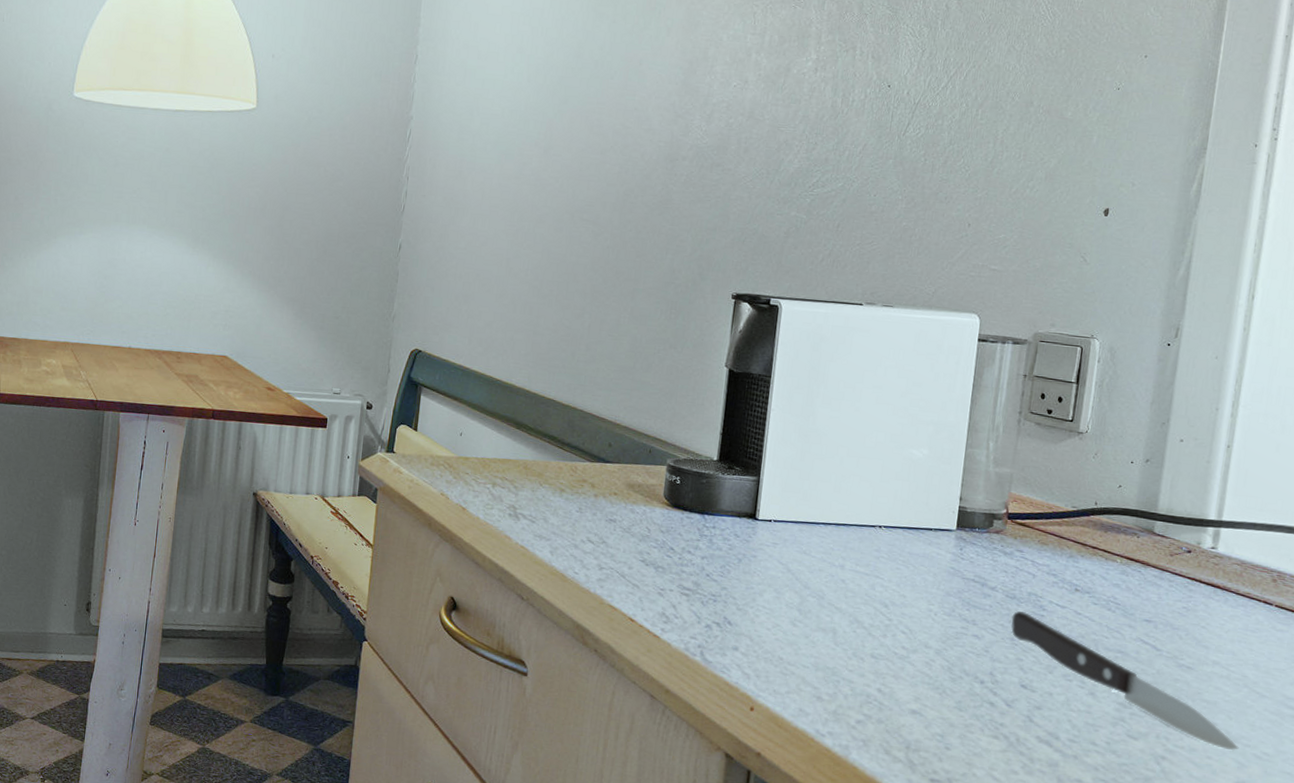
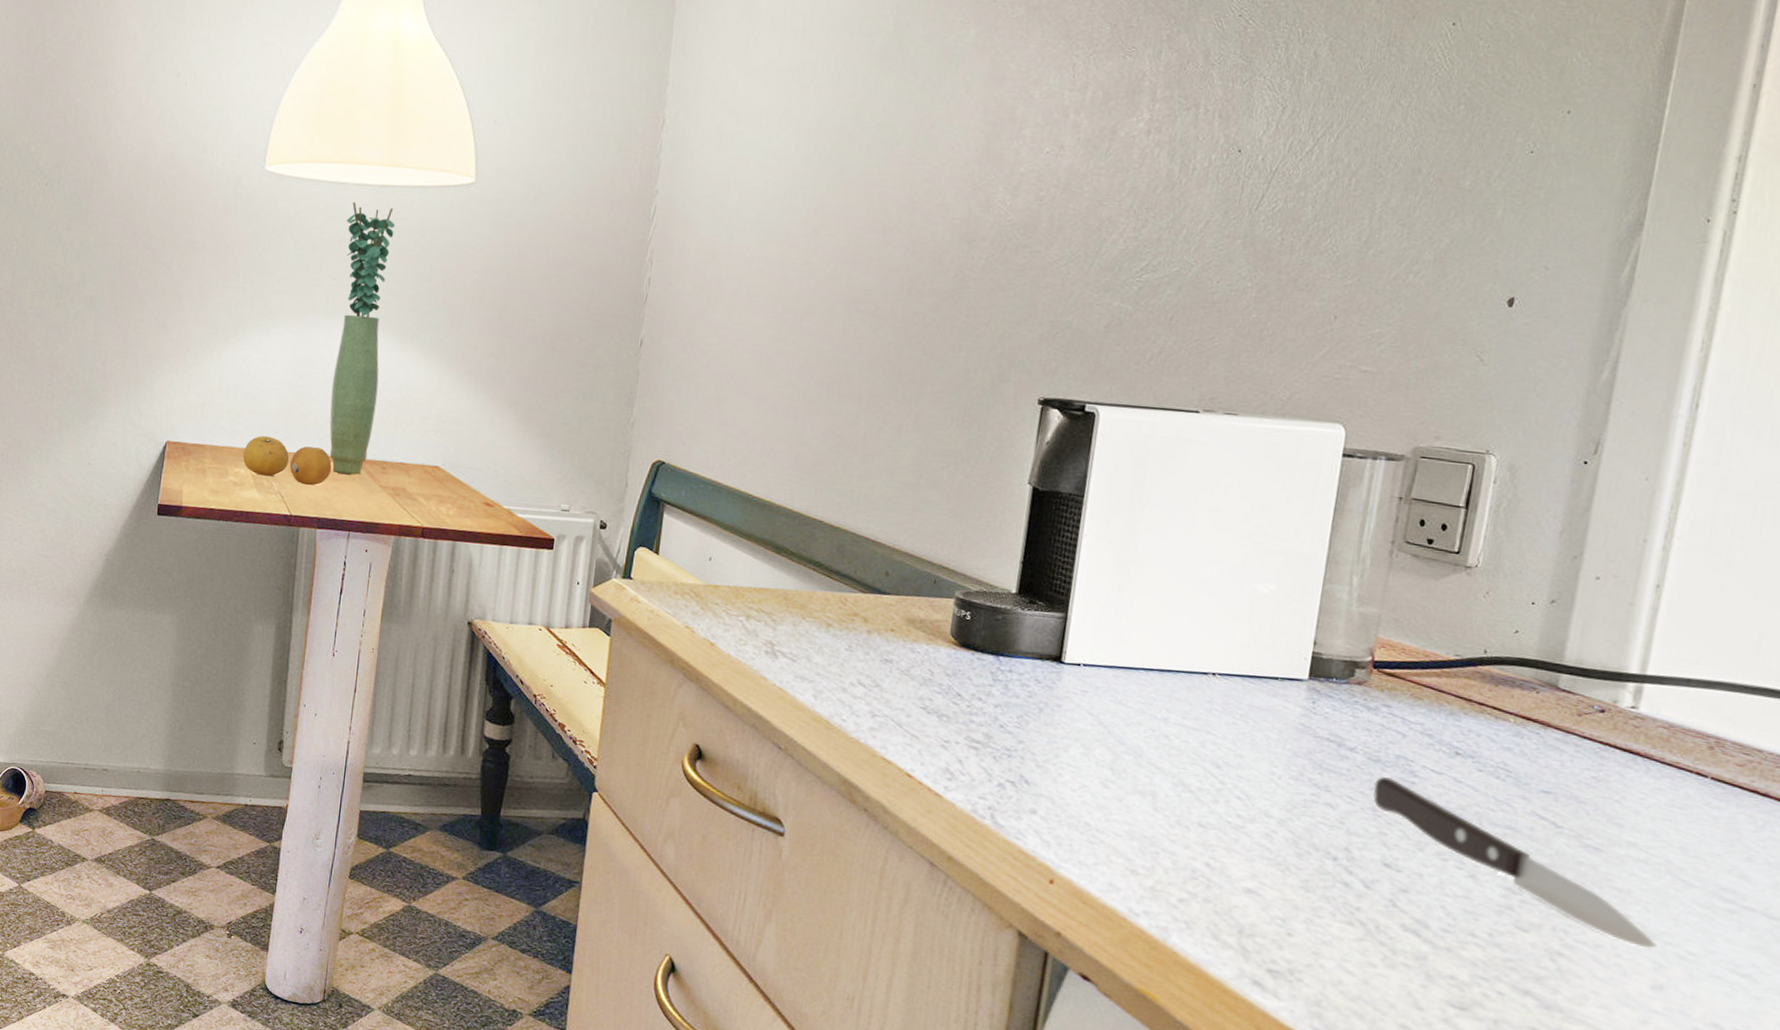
fruit: none [54,330,96,366] -> present [243,435,290,477]
fruit: none [96,339,133,374] -> present [290,446,332,486]
vase: none [130,124,187,364] -> present [329,202,395,475]

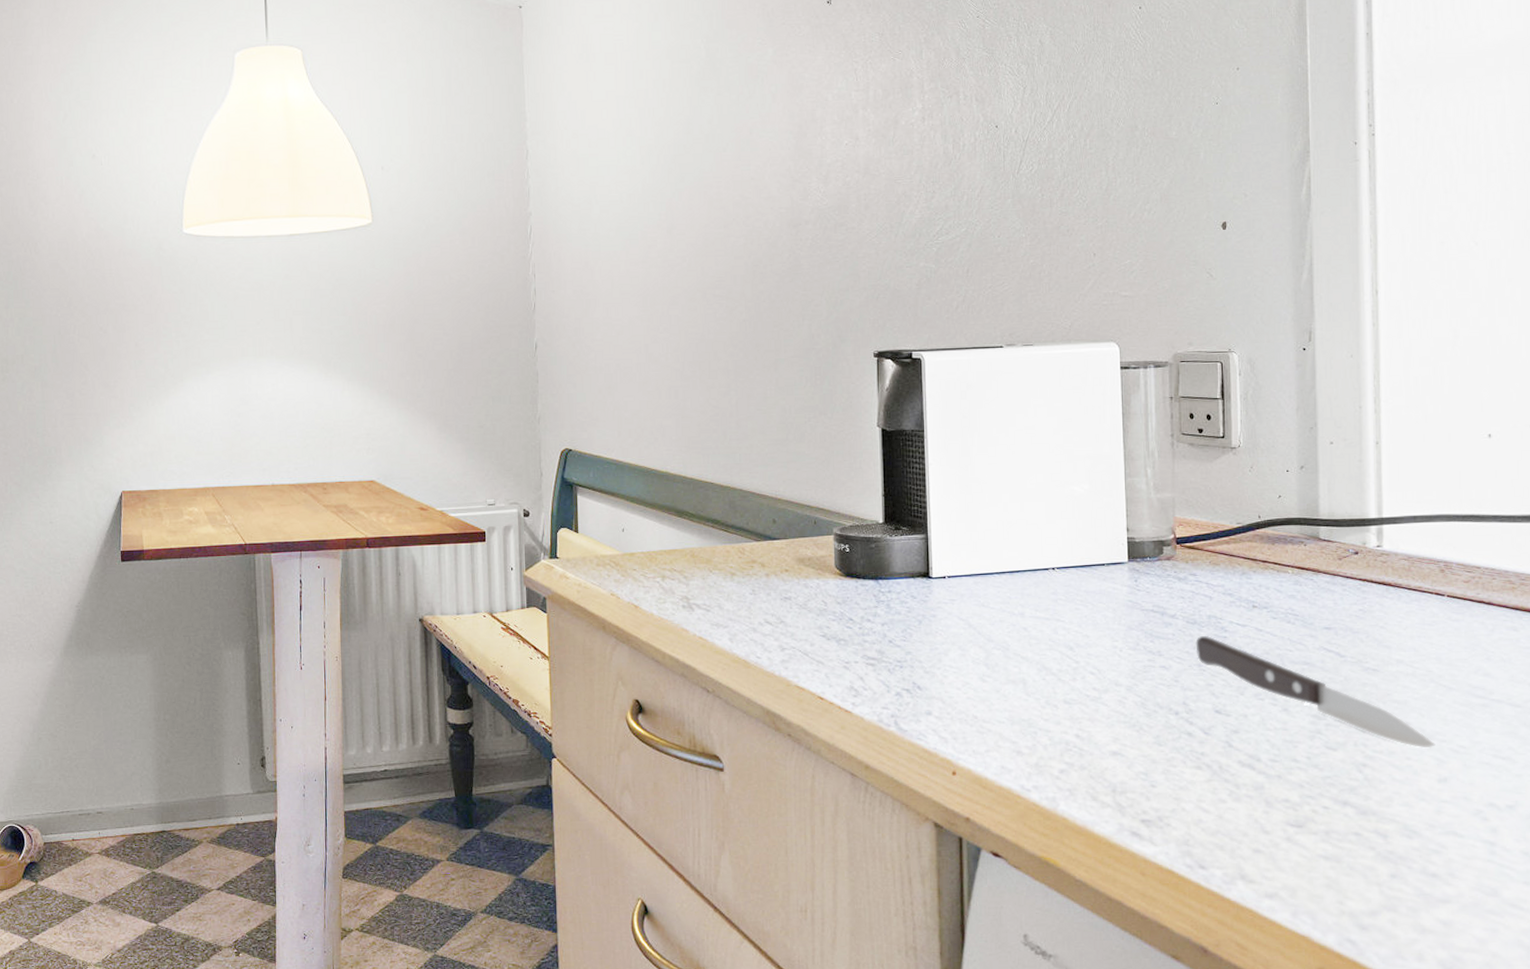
fruit: present [243,435,290,477] -> none [195,474,238,511]
fruit: present [290,446,332,486] -> none [239,478,278,515]
vase: present [329,202,395,475] -> none [263,252,311,499]

